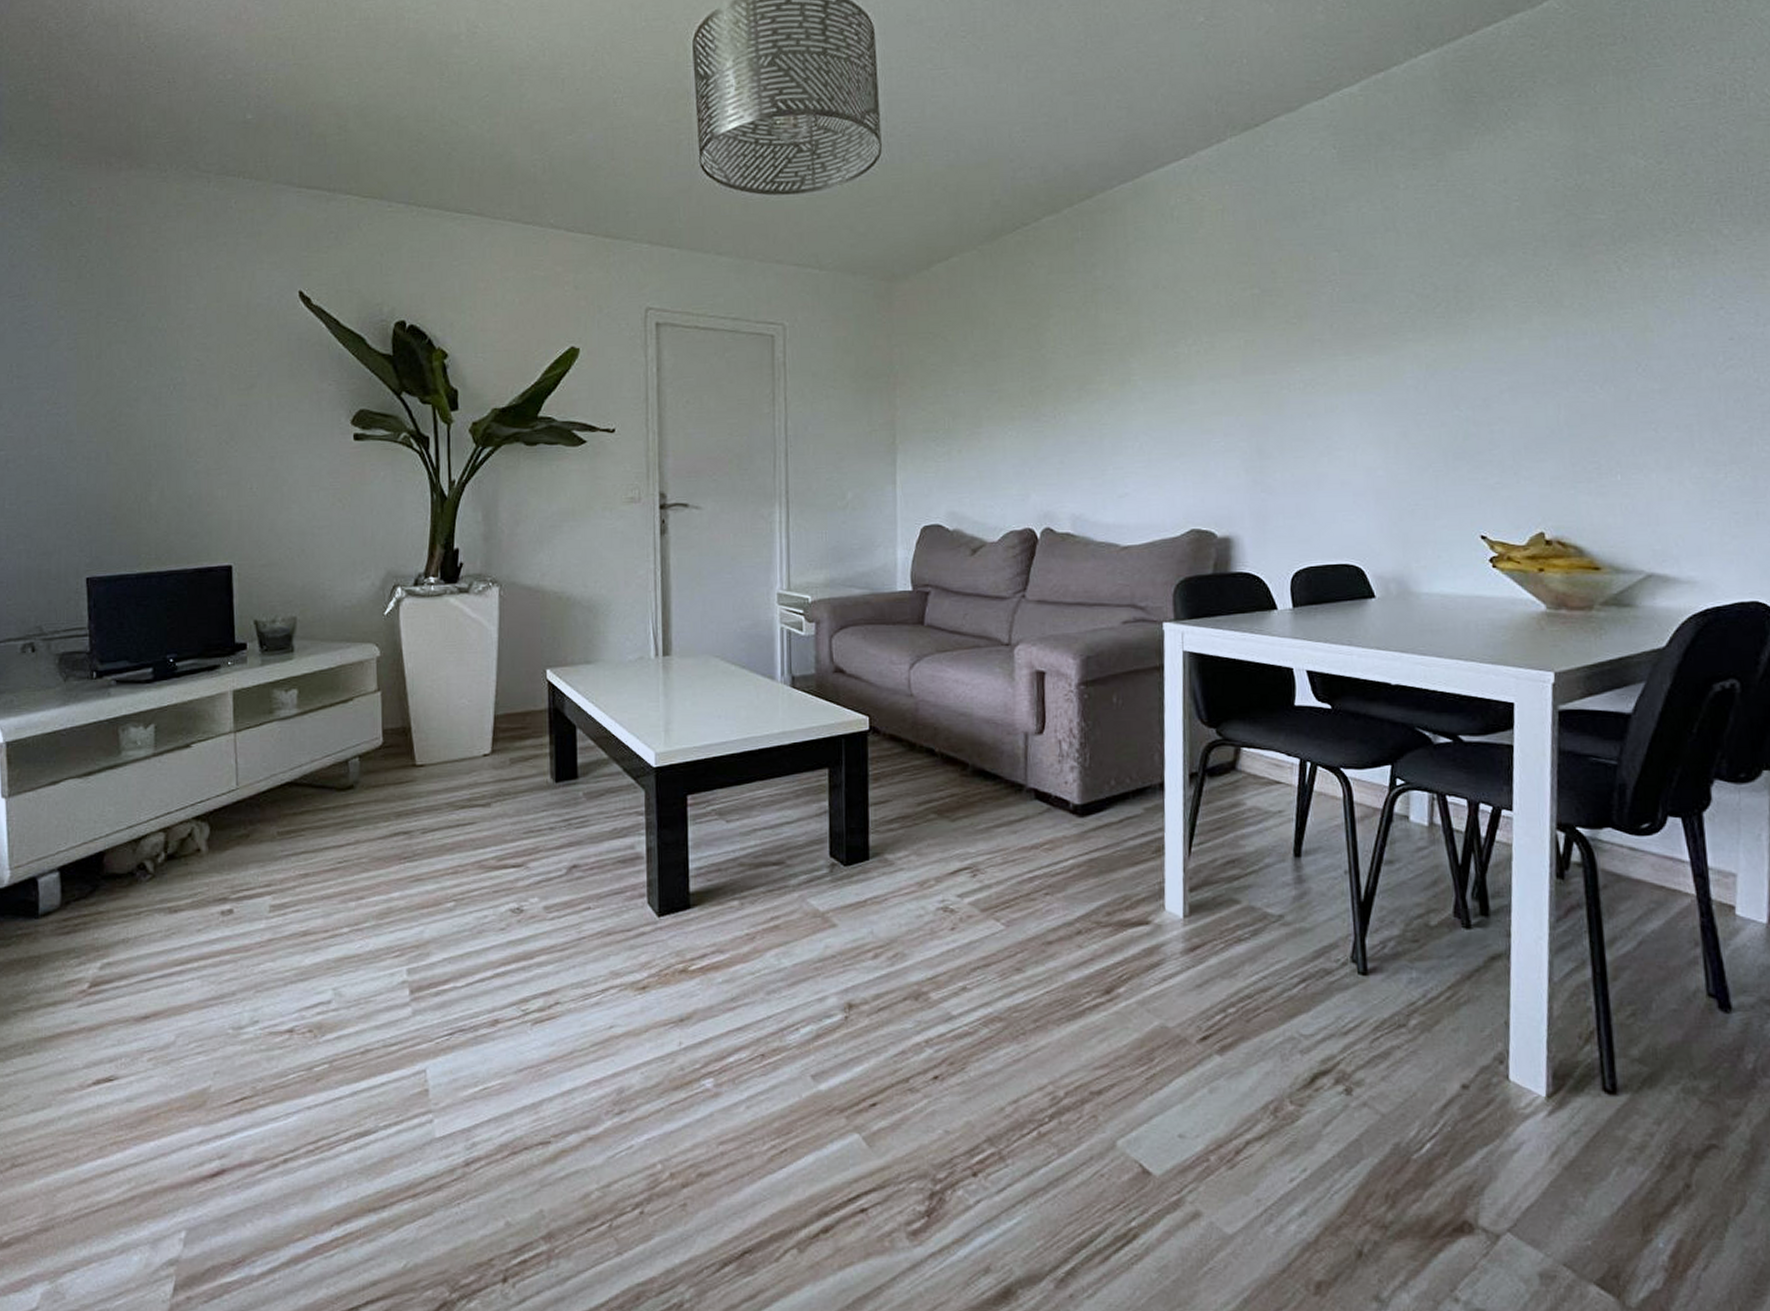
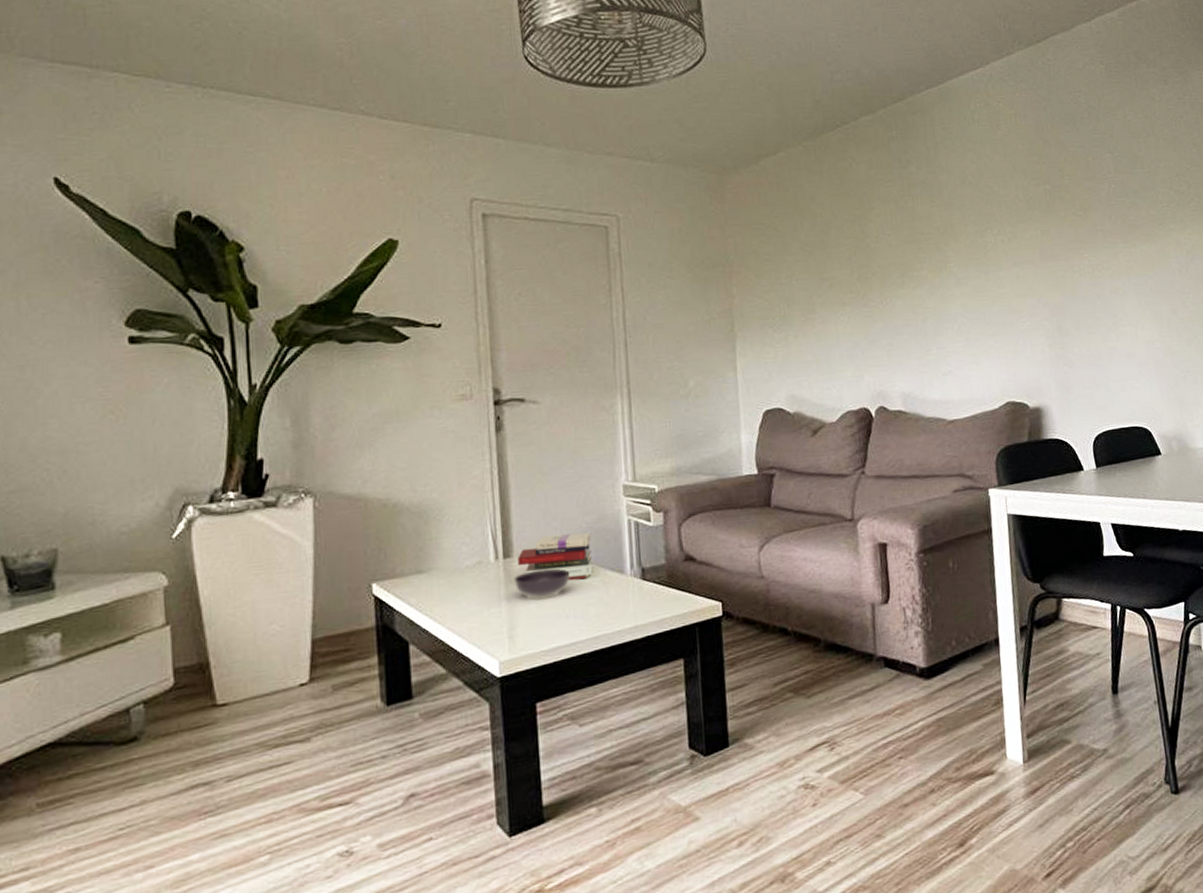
bowl: none [671,669,724,697] -> present [513,568,570,600]
books: none [676,637,747,682] -> present [518,532,595,580]

